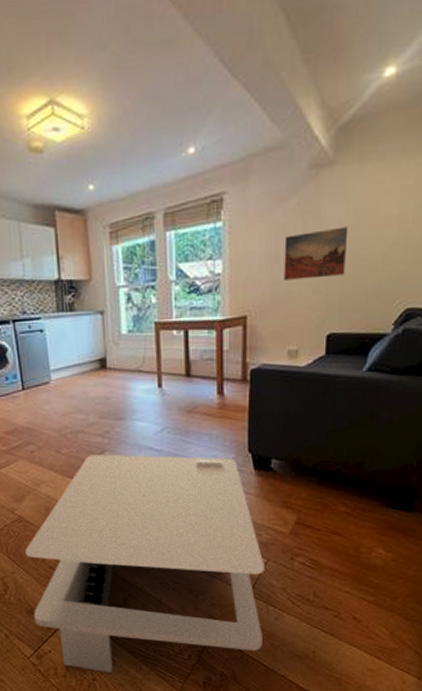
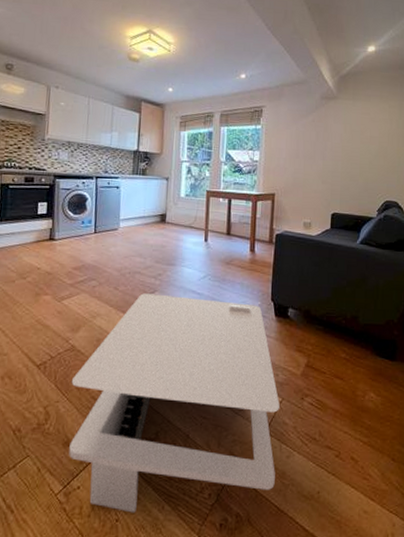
wall art: present [284,226,349,280] -> none [302,139,346,173]

